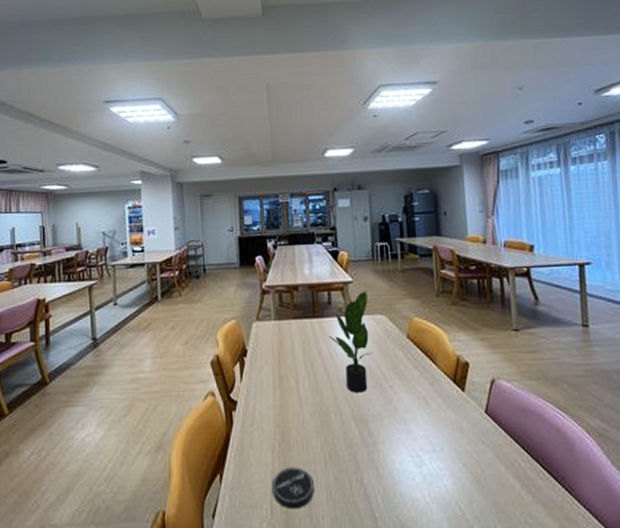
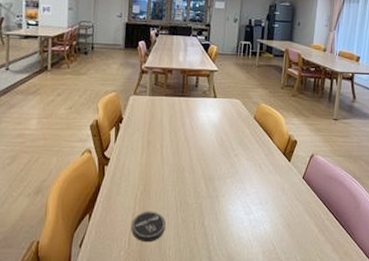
potted plant: present [329,290,375,393] -> none [192,78,228,158]

